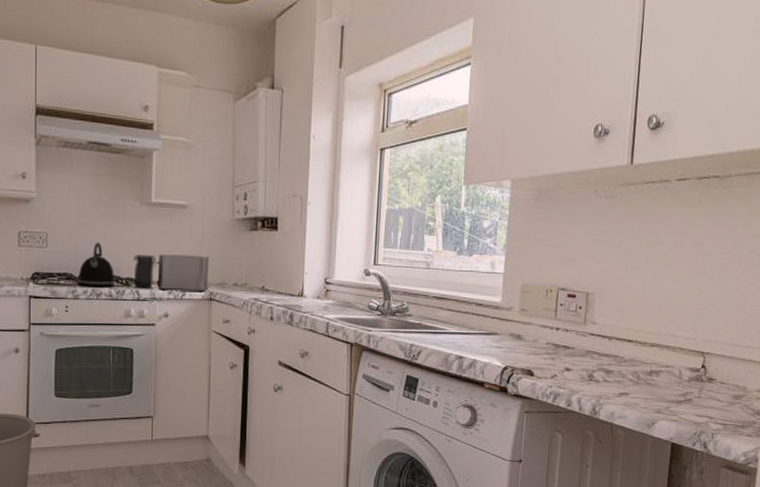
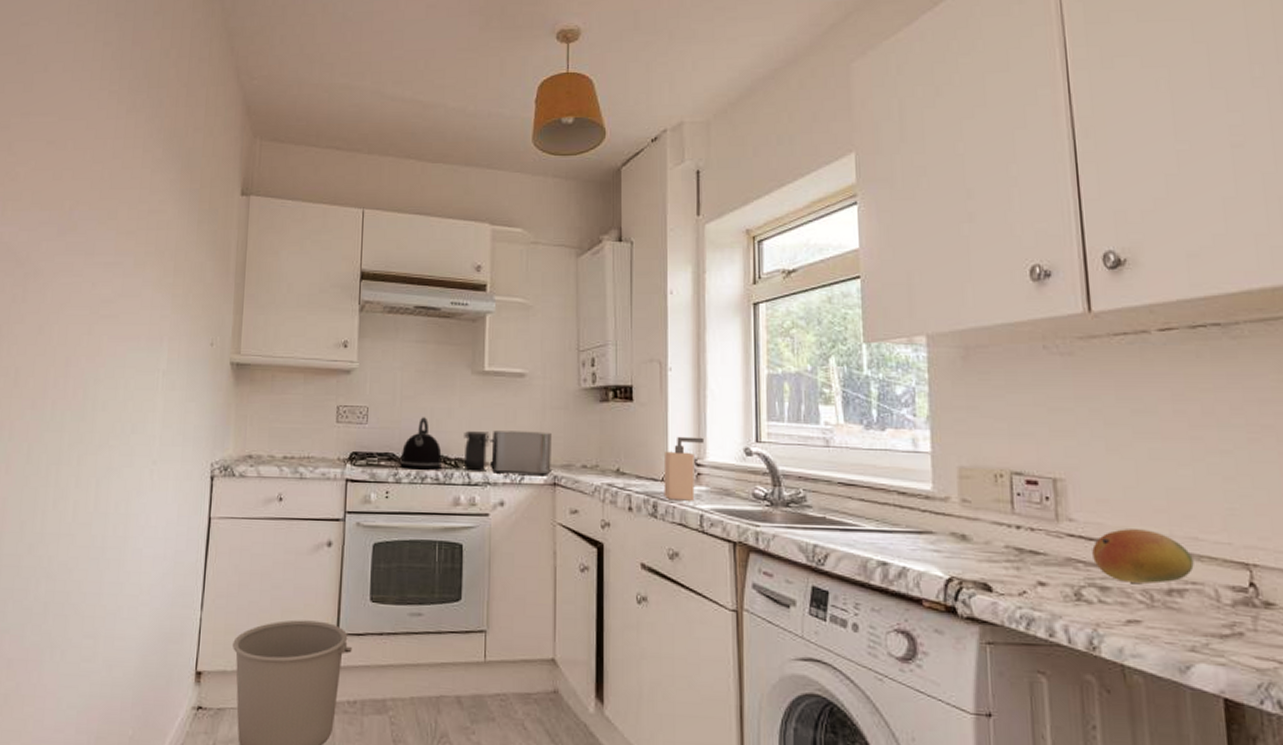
soap dispenser: none [299,260,334,312] -> present [663,436,705,501]
fruit: none [604,329,670,367] -> present [1092,529,1194,584]

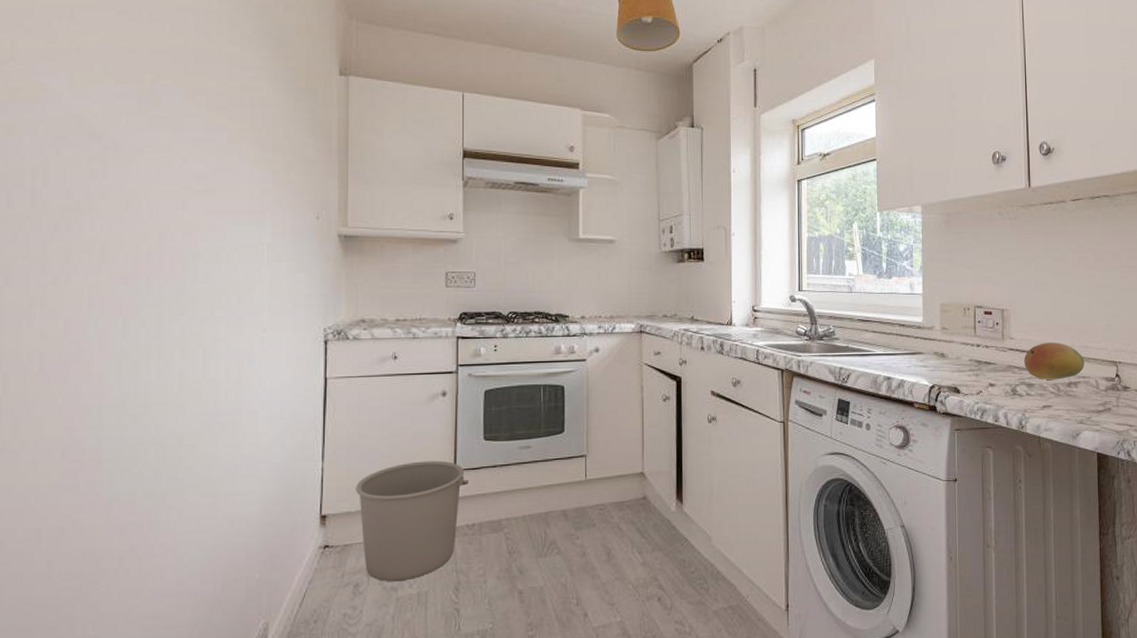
kettle: present [400,417,443,470] -> none [506,280,545,325]
jar: present [464,431,490,471] -> none [563,290,585,324]
toaster: present [489,430,552,476] -> none [585,288,638,326]
soap dispenser: present [663,436,705,501] -> none [728,288,760,340]

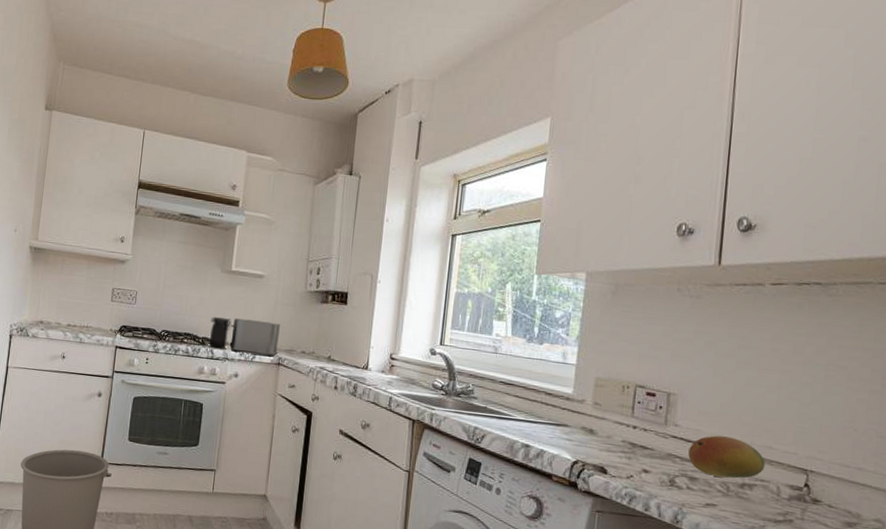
jar: none [563,290,585,324] -> present [209,317,232,349]
toaster: none [585,288,638,326] -> present [229,318,280,357]

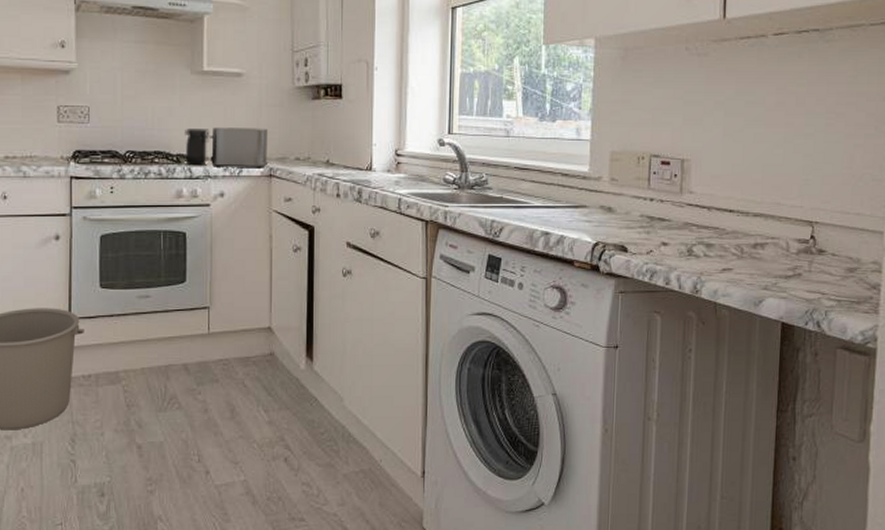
fruit: present [688,435,765,479] -> none [704,198,775,240]

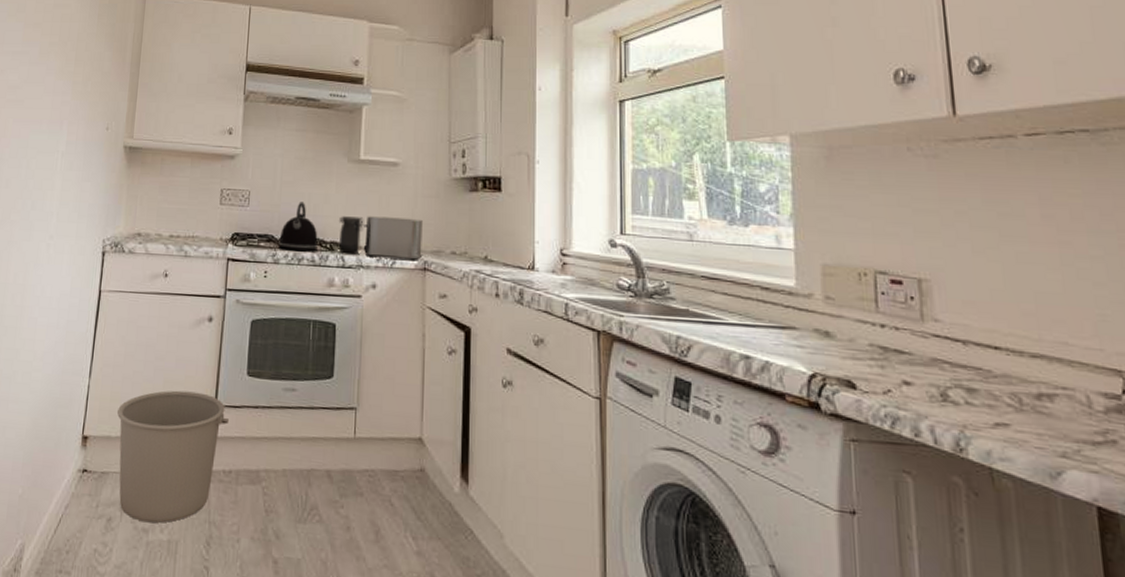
kettle: none [123,116,165,166] -> present [278,202,319,252]

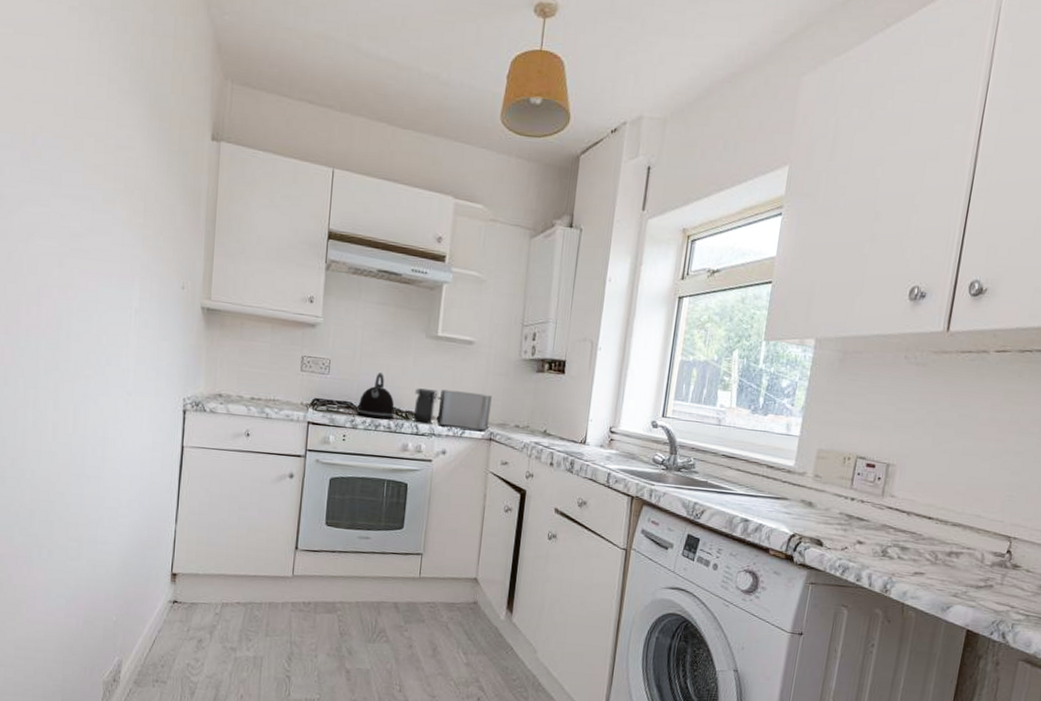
bucket: present [117,390,229,523] -> none [204,536,308,643]

